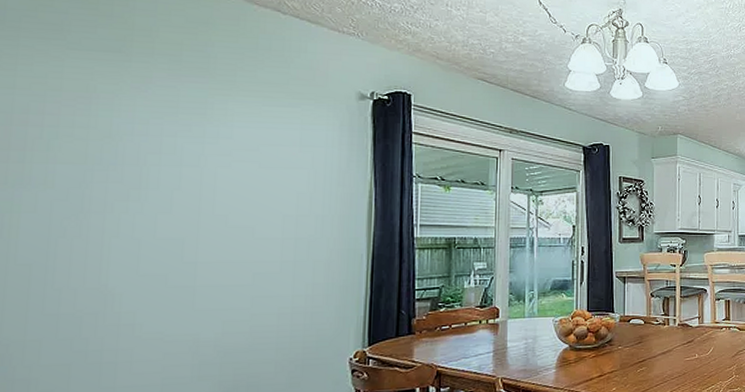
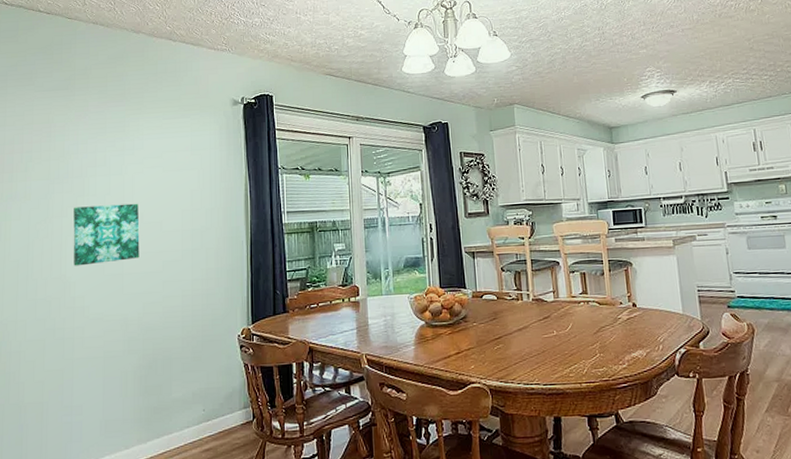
wall art: none [120,202,222,275] -> present [73,203,140,266]

